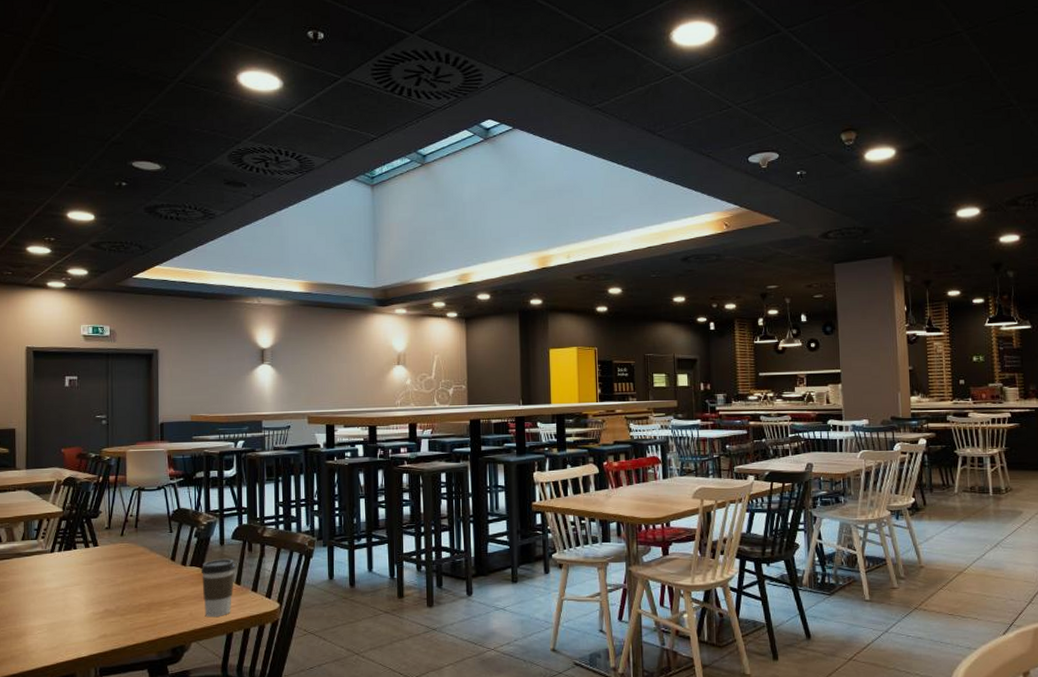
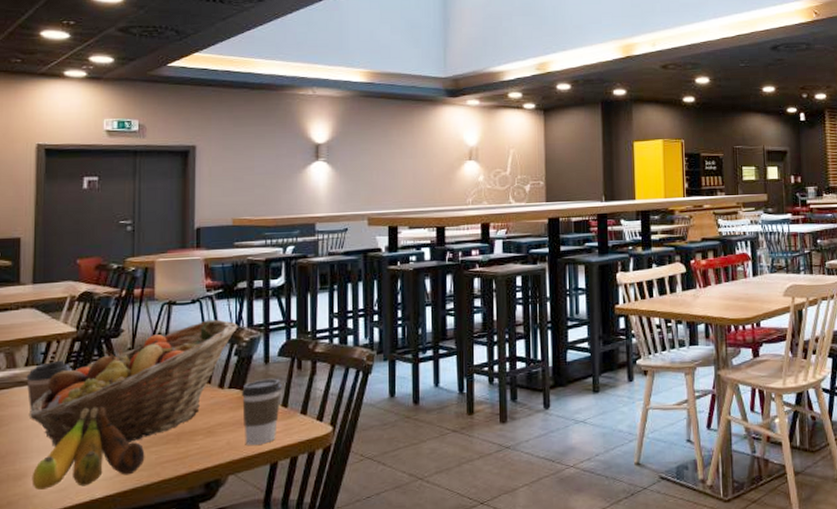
coffee cup: none [23,536,61,579] -> present [26,360,73,411]
fruit basket: none [26,504,197,611] -> present [28,319,238,447]
banana: none [30,577,122,647] -> present [32,406,145,490]

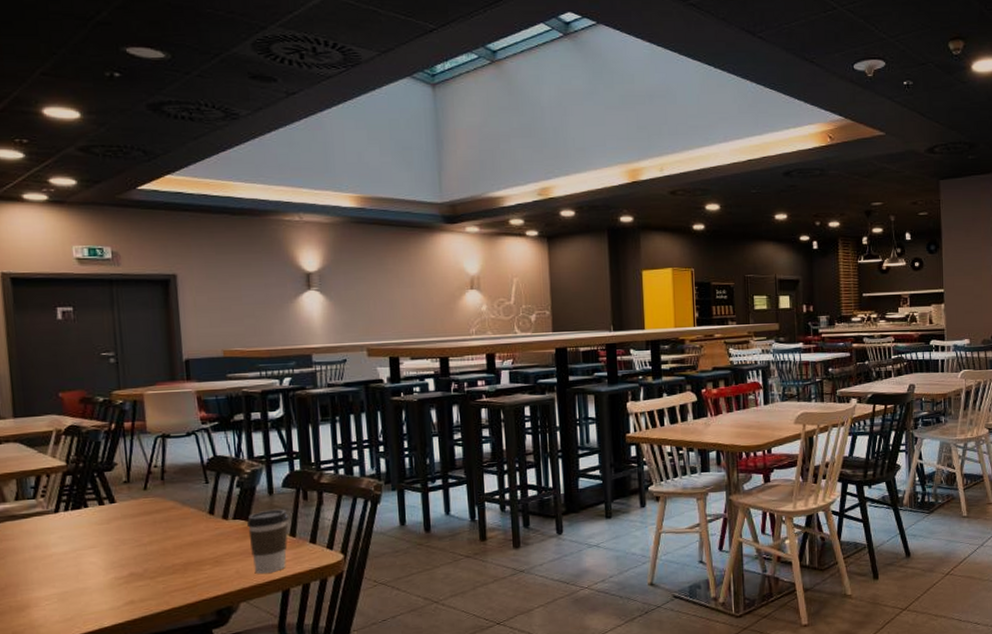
coffee cup: present [26,360,73,411] -> none [18,494,67,544]
fruit basket: present [28,319,238,447] -> none [24,451,238,579]
banana: present [32,406,145,490] -> none [35,538,152,620]

